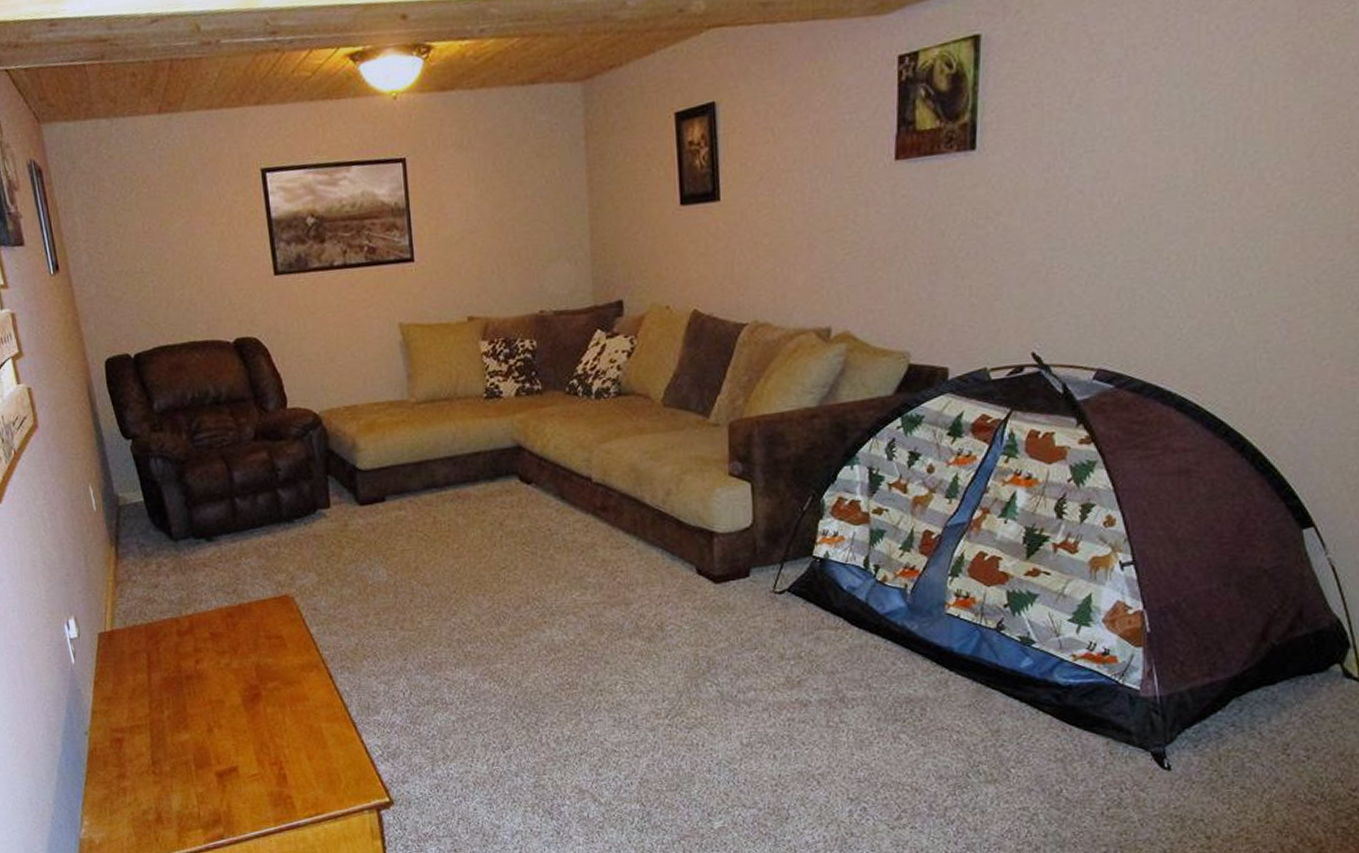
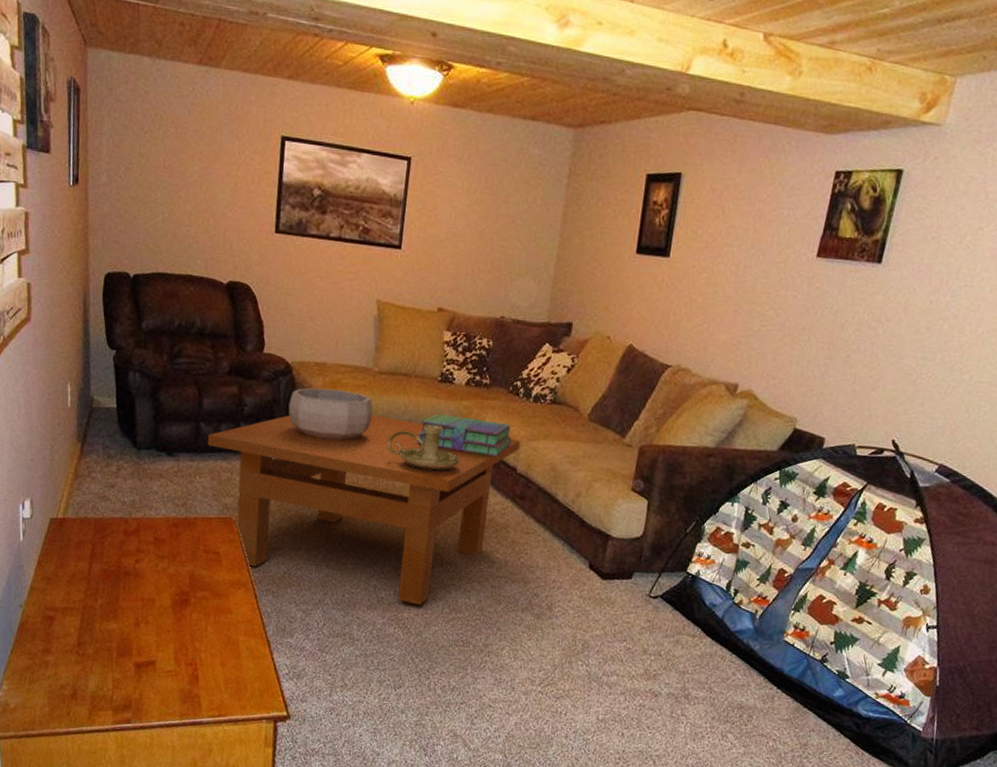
table: none [246,445,590,653] -> present [208,414,520,606]
decorative bowl: none [325,430,420,489] -> present [288,388,374,440]
candle holder: none [441,447,526,499] -> present [387,424,461,470]
stack of books: none [473,430,580,473] -> present [417,413,512,456]

